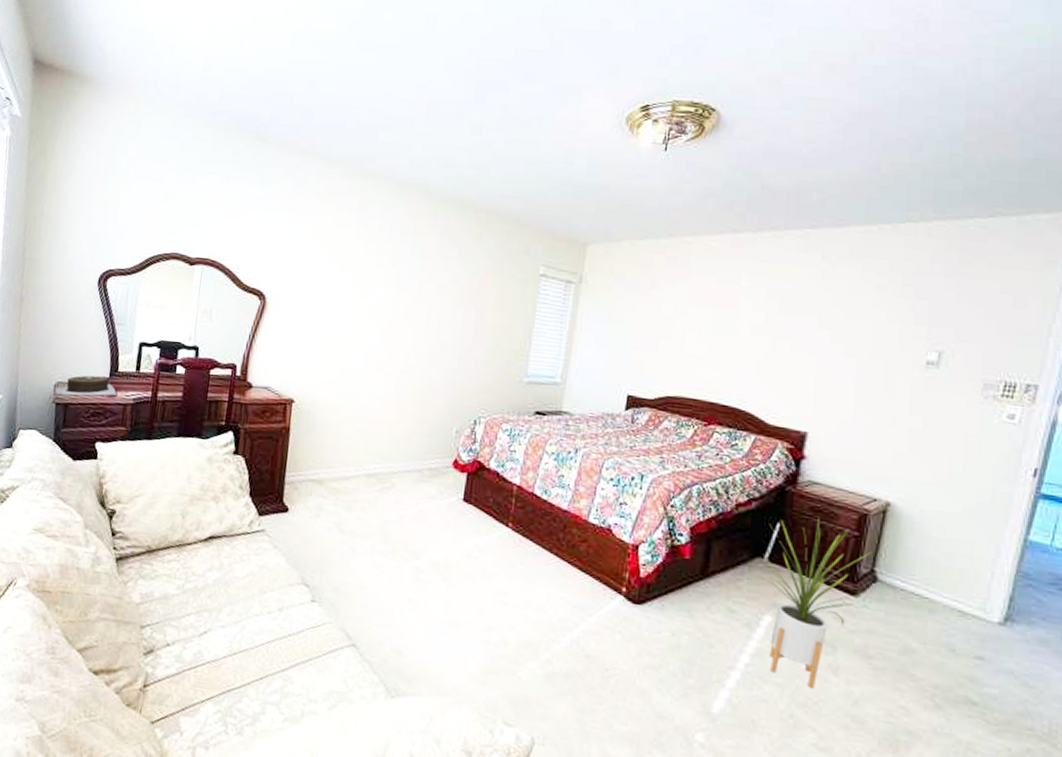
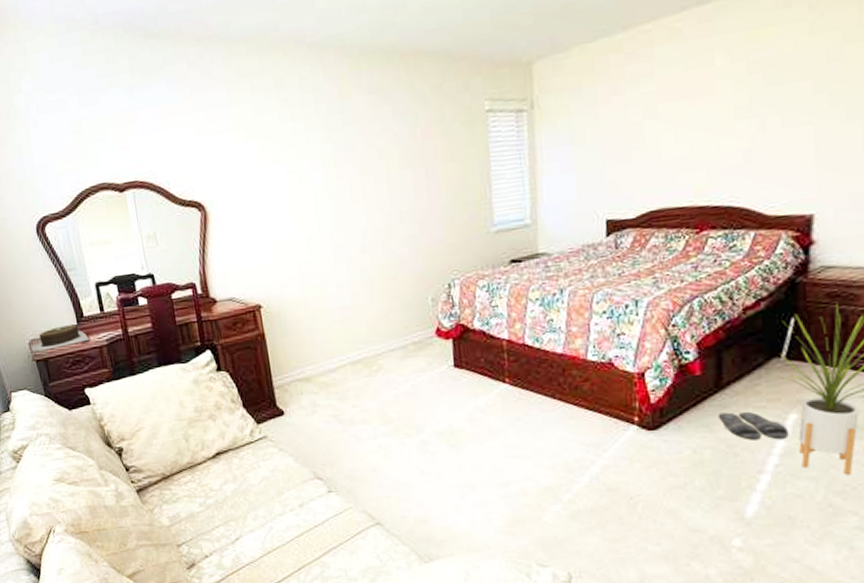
slippers: none [701,600,762,640] -> present [719,412,789,440]

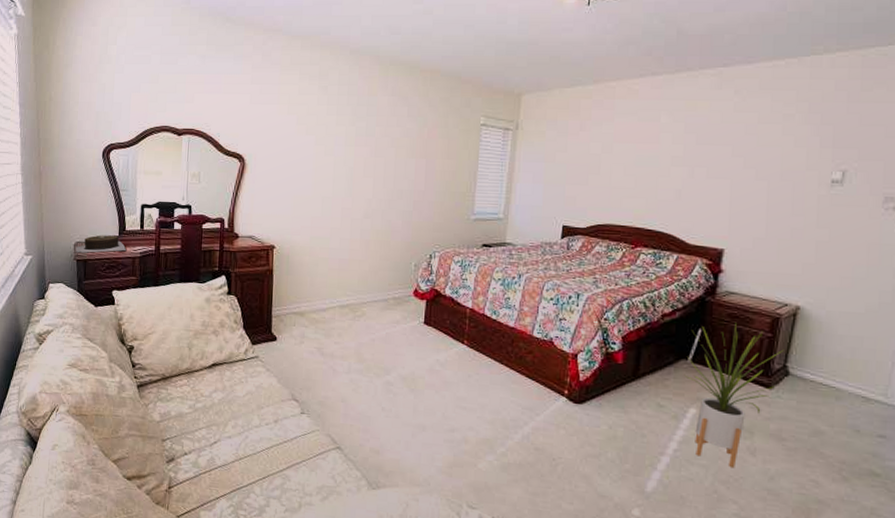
slippers: present [719,412,789,440] -> none [633,398,688,429]

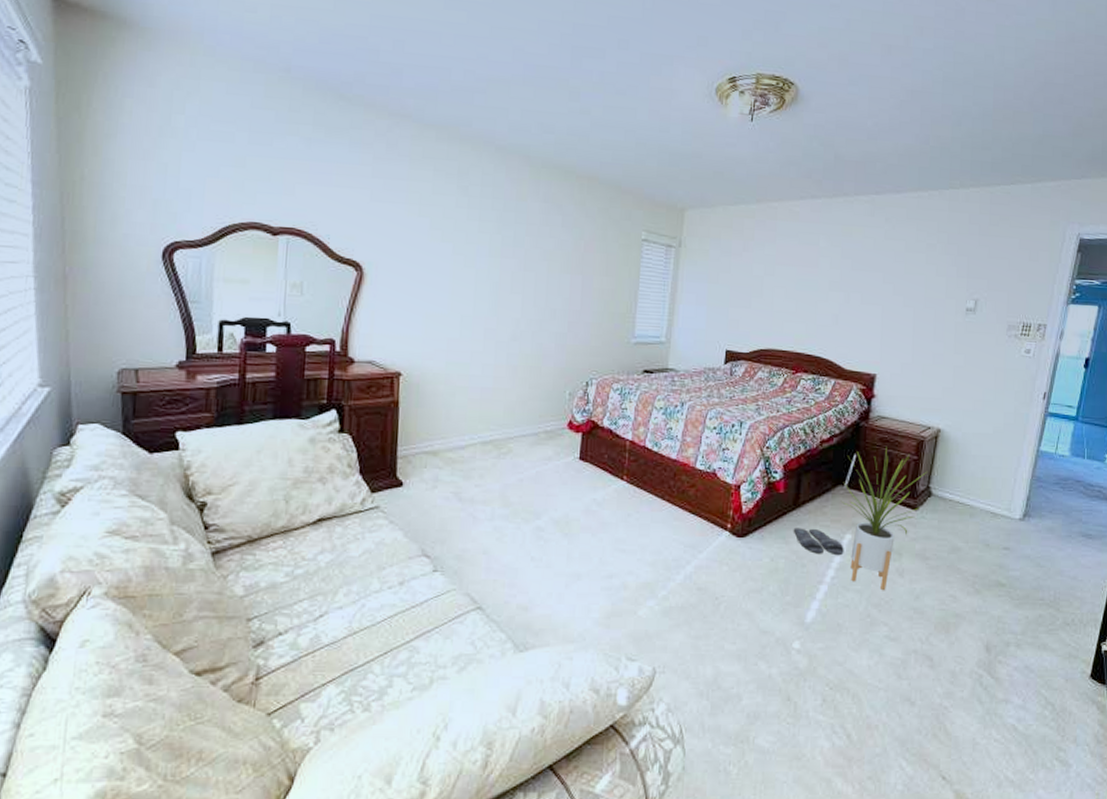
jewelry box: present [75,235,127,254] -> none [119,359,197,384]
slippers: none [633,398,688,429] -> present [794,527,844,556]

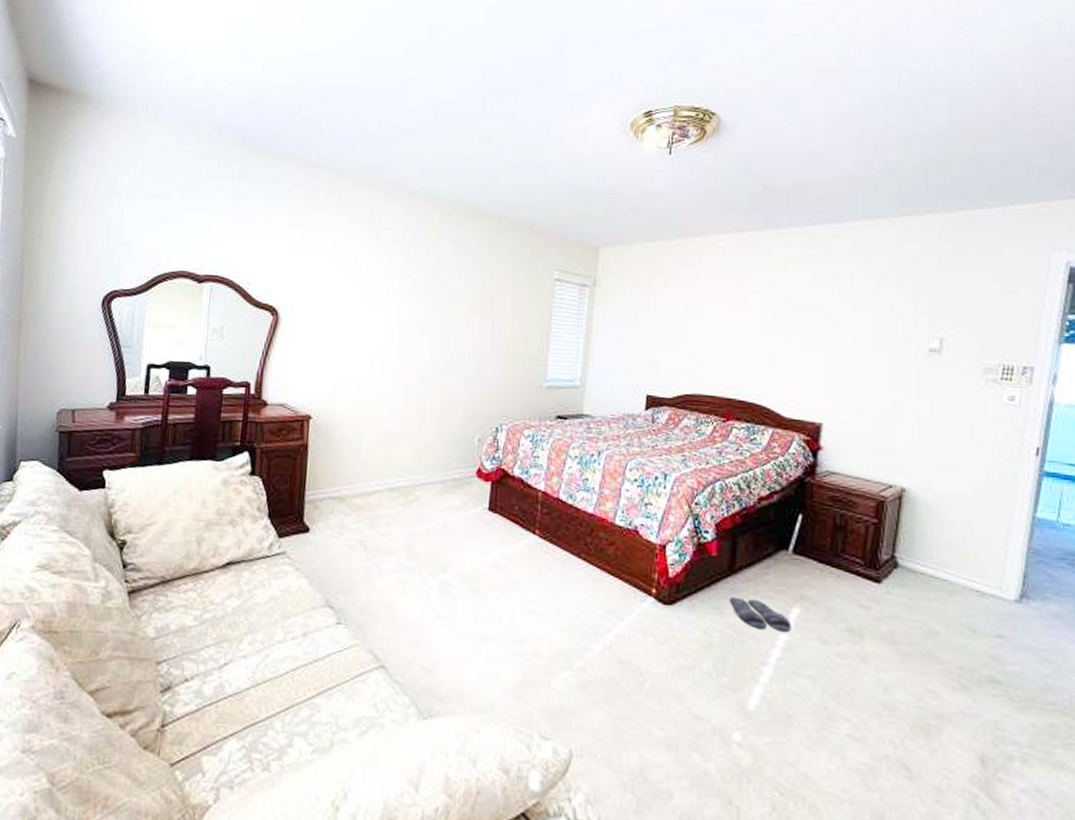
house plant: present [841,447,928,591] -> none [785,507,891,679]

